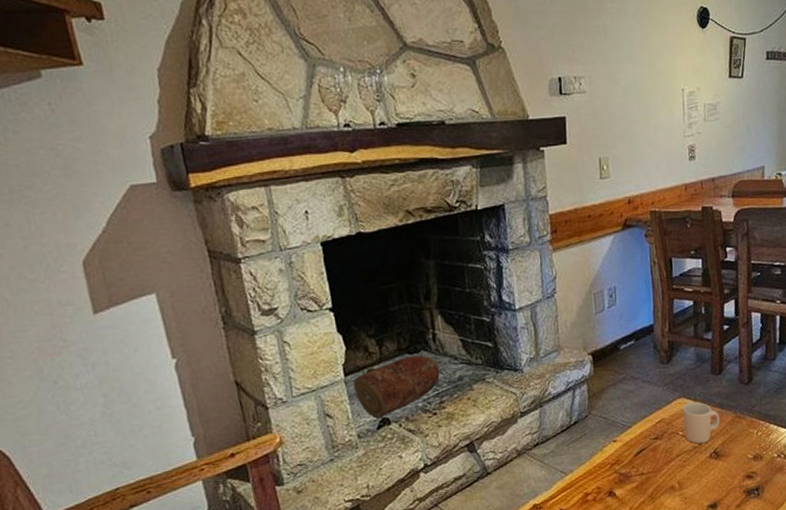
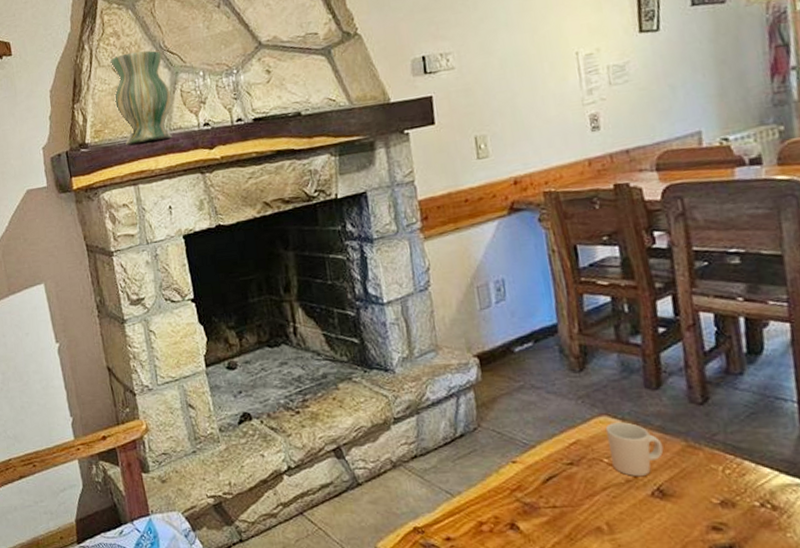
vase: none [235,35,310,143] -> present [110,50,173,146]
decorative log: present [353,355,441,419] -> none [214,349,303,413]

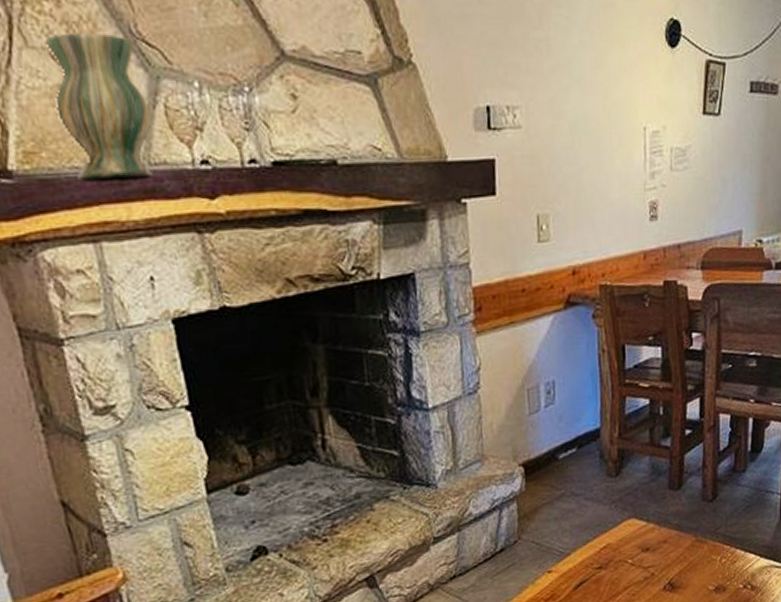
mug: present [605,422,664,477] -> none [632,523,677,574]

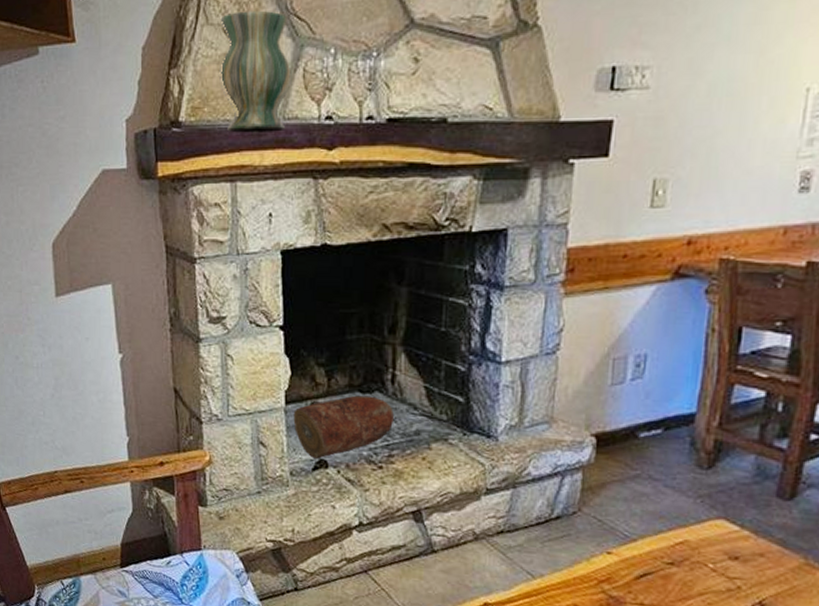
decorative log: none [218,466,332,548] -> present [293,395,395,459]

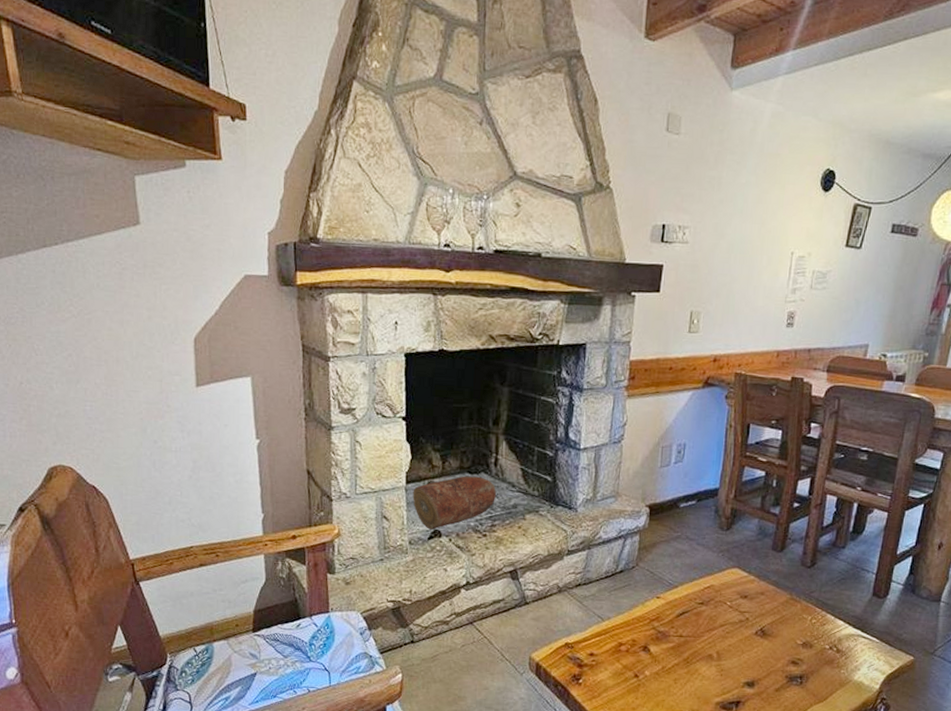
vase: present [219,10,292,133] -> none [354,150,417,254]

